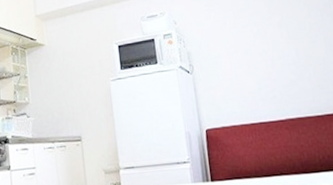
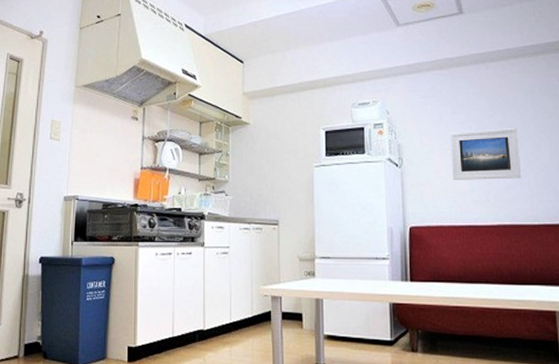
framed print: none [234,27,303,81] -> present [450,128,522,180]

